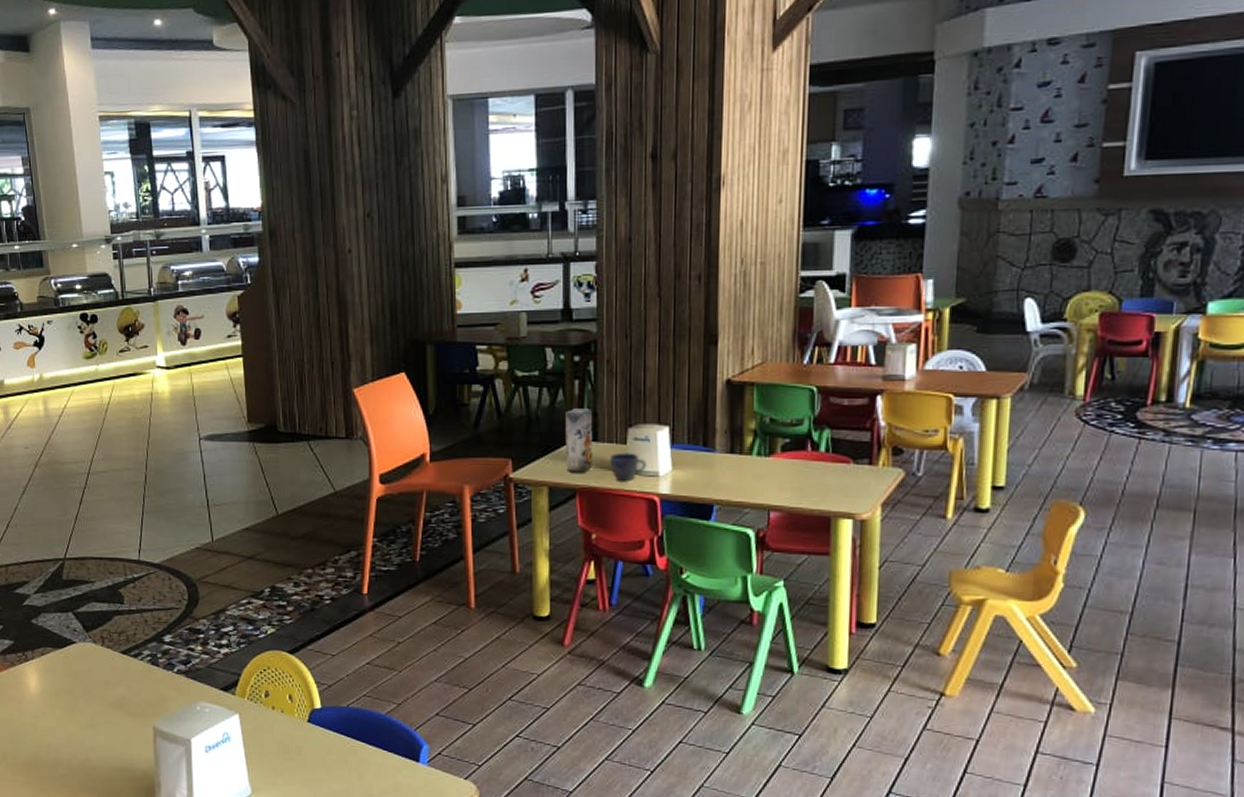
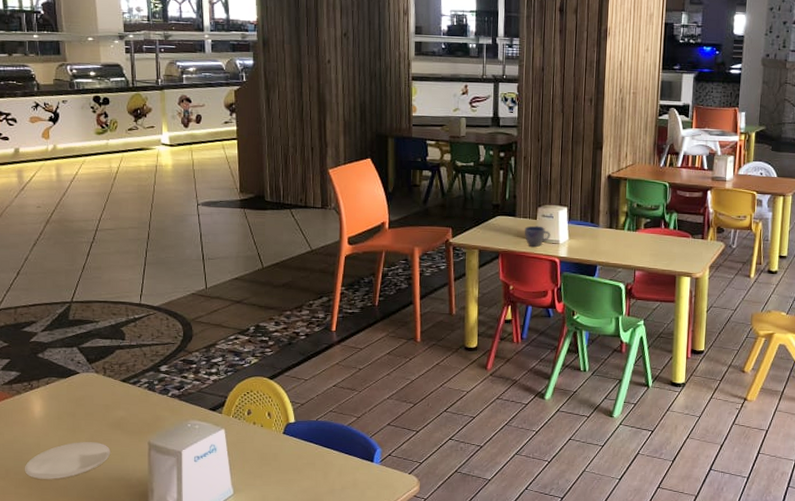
plate: none [21,723,113,768] -> present [24,441,111,480]
juice box: present [565,408,593,474] -> none [491,192,513,241]

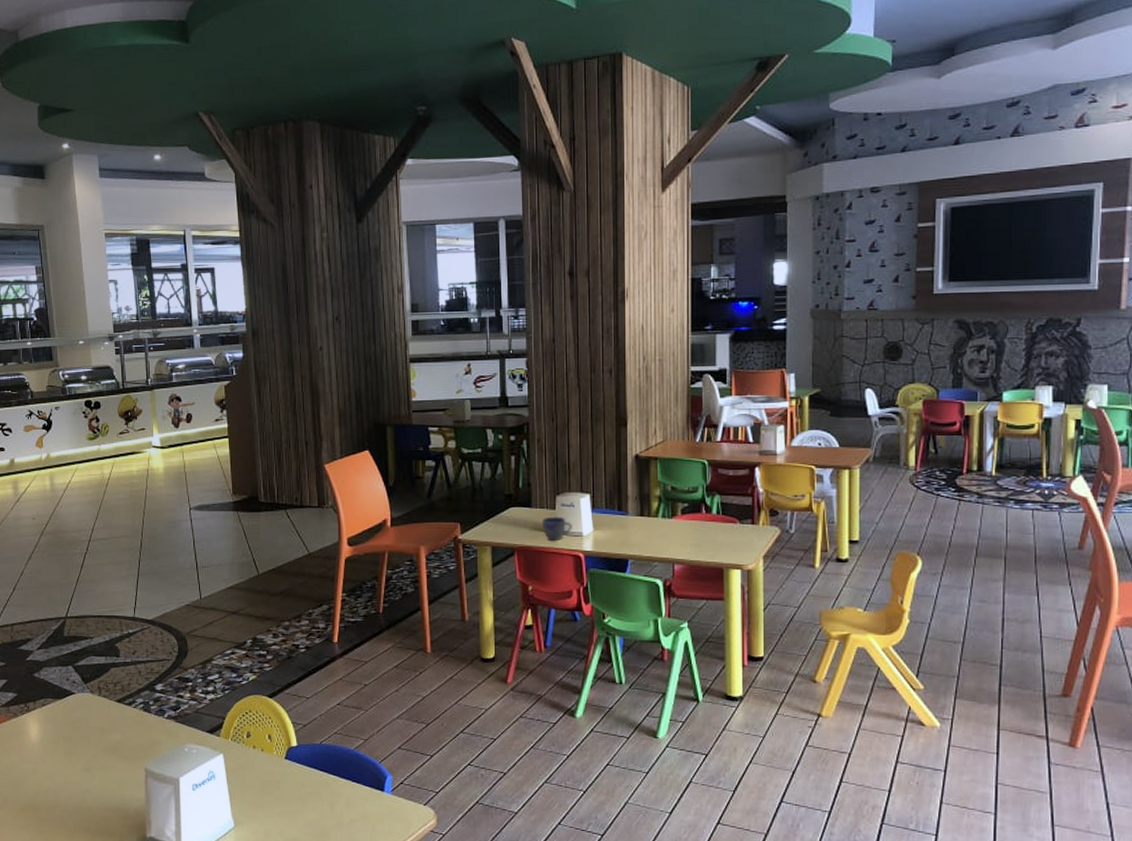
plate: present [24,441,111,480] -> none [21,767,107,810]

